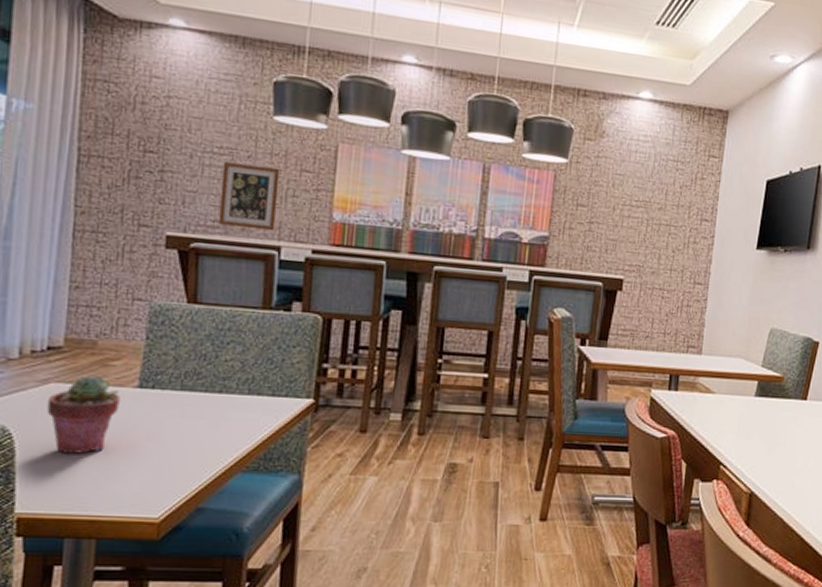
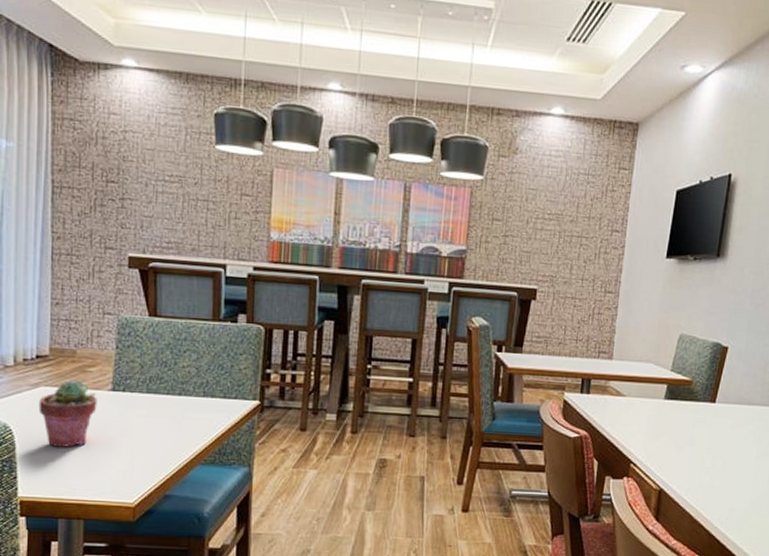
wall art: present [218,162,280,231] -> none [172,189,223,251]

